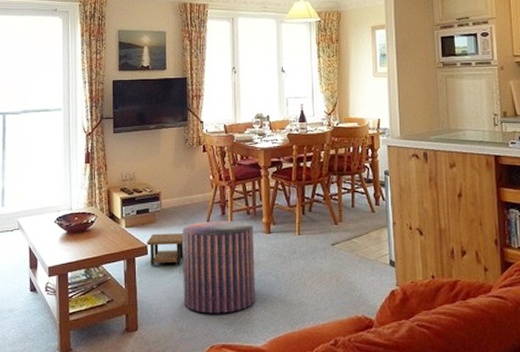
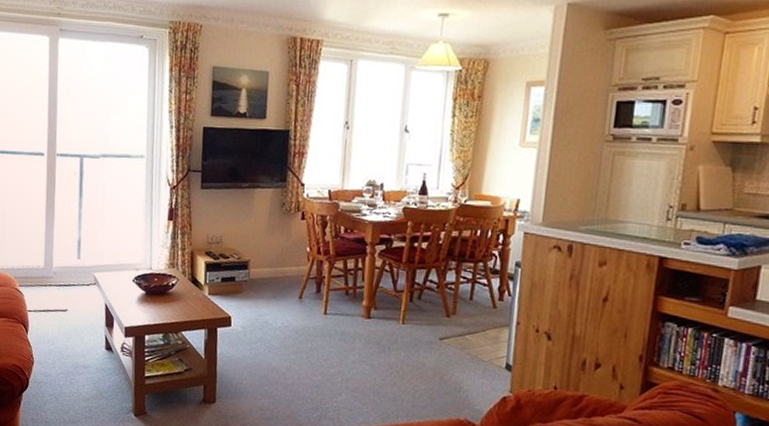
side table: present [147,233,183,266] -> none [231,304,272,341]
stool: present [182,221,255,314] -> none [266,297,351,398]

